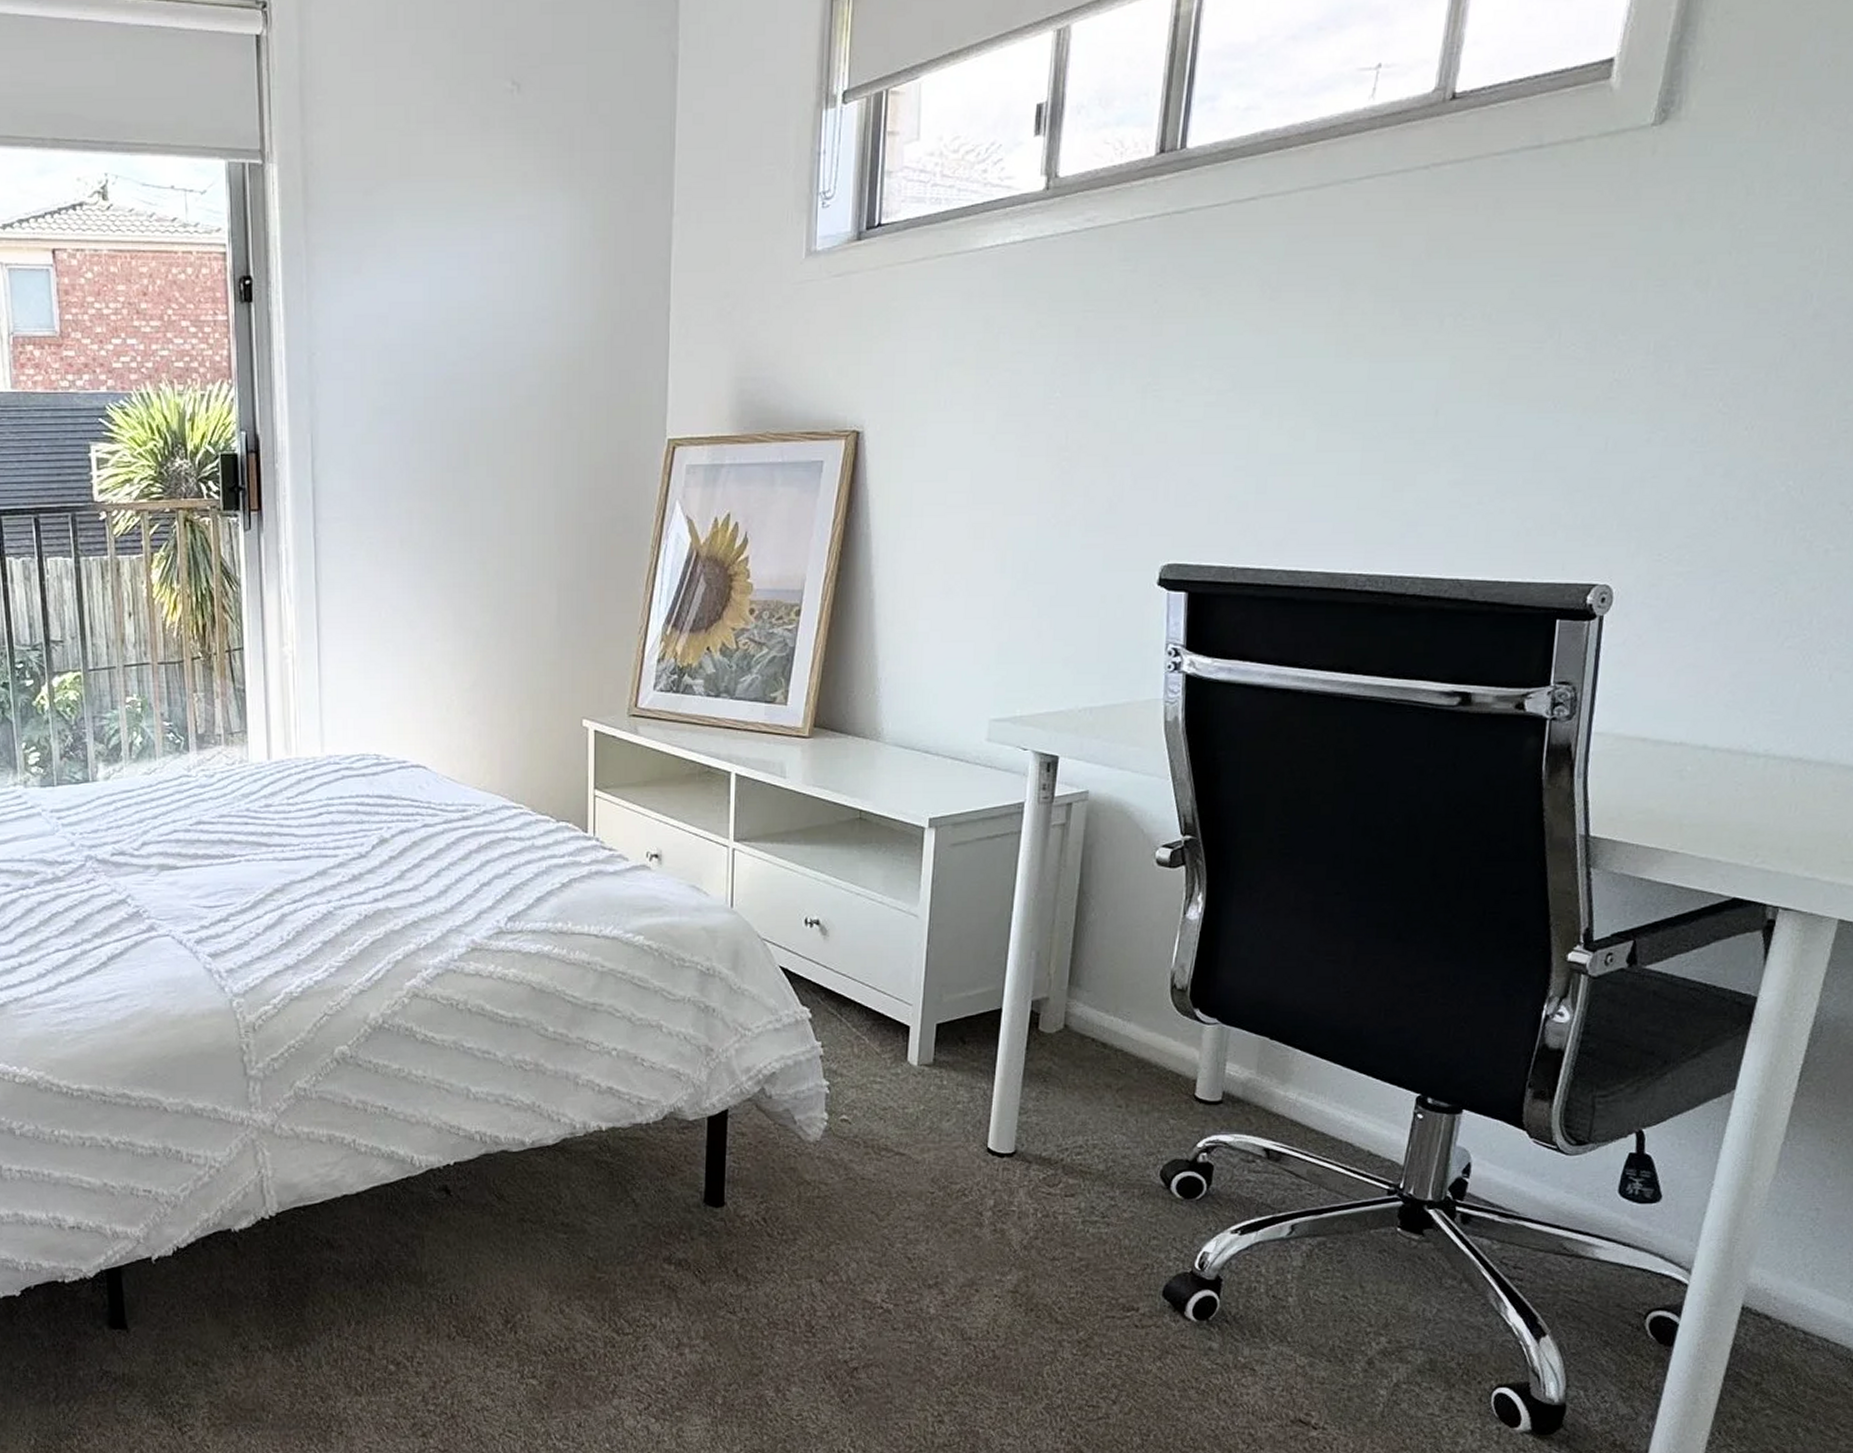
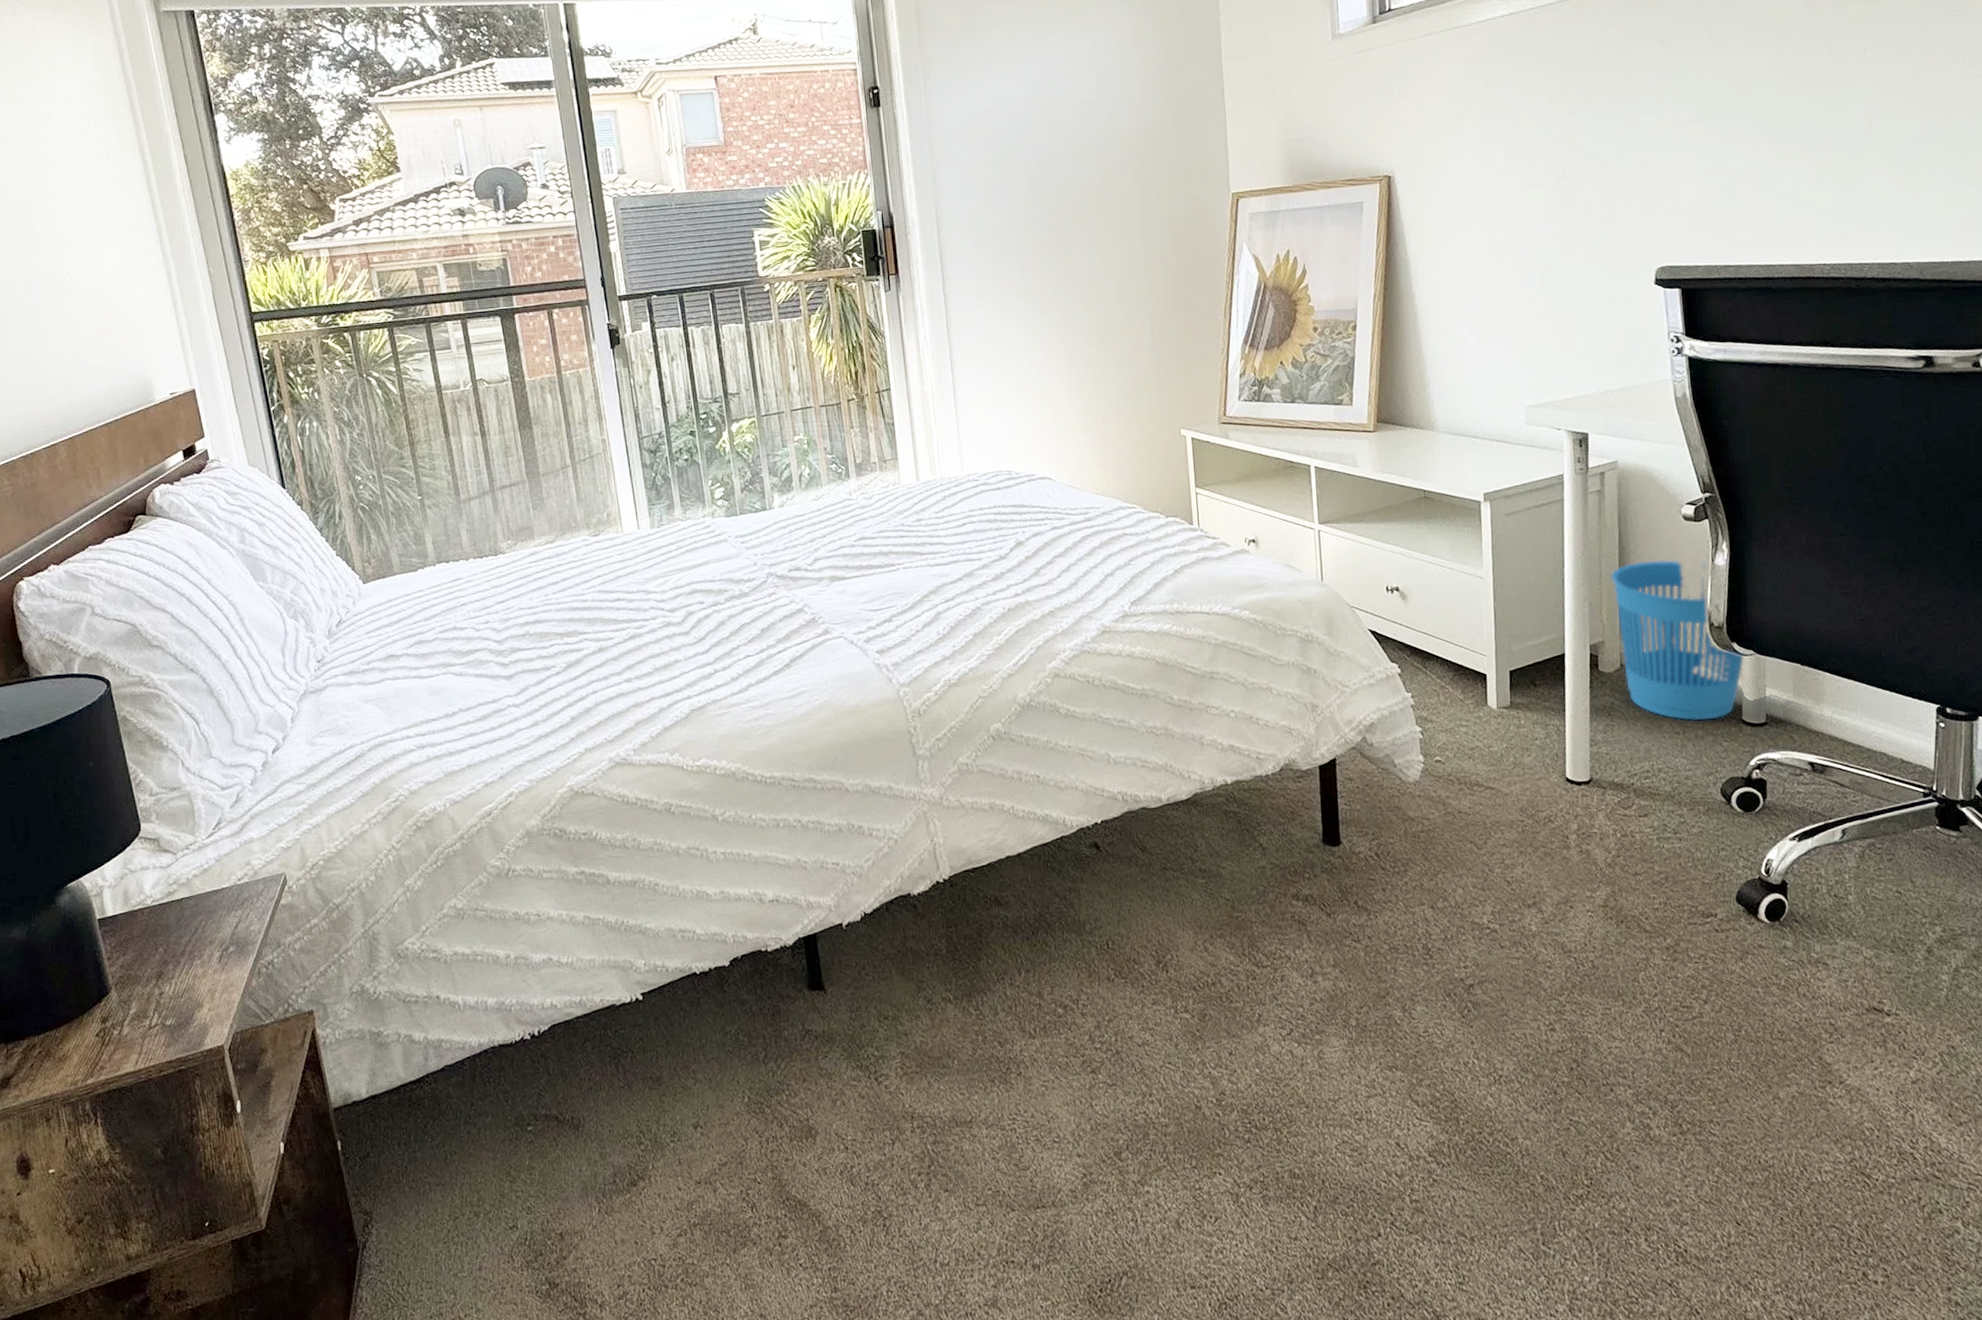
wastebasket: none [1064,909,1207,1094] -> present [1610,559,1744,721]

